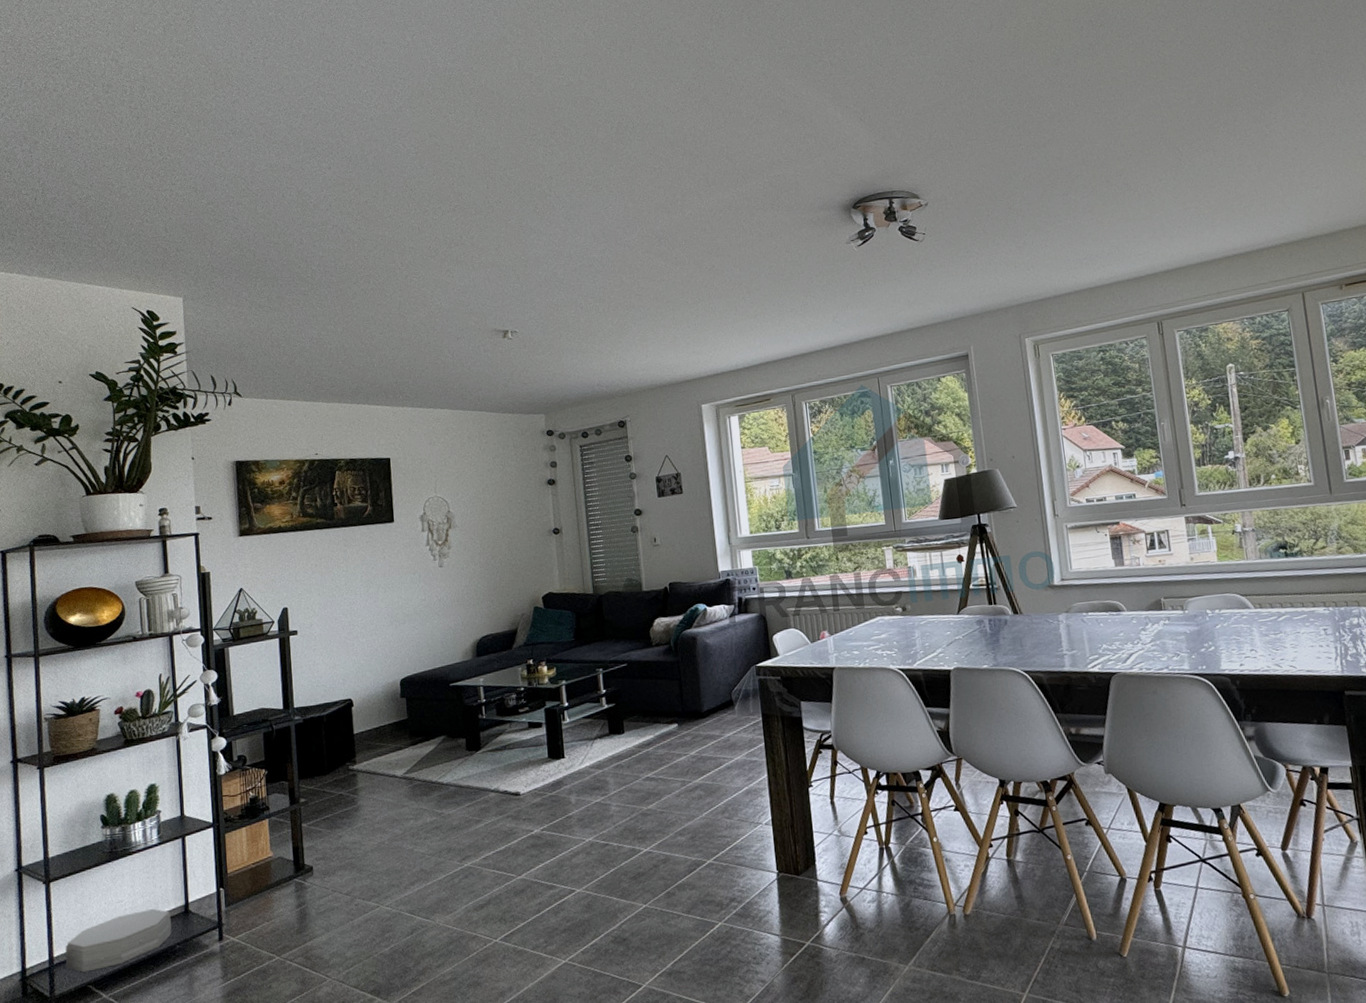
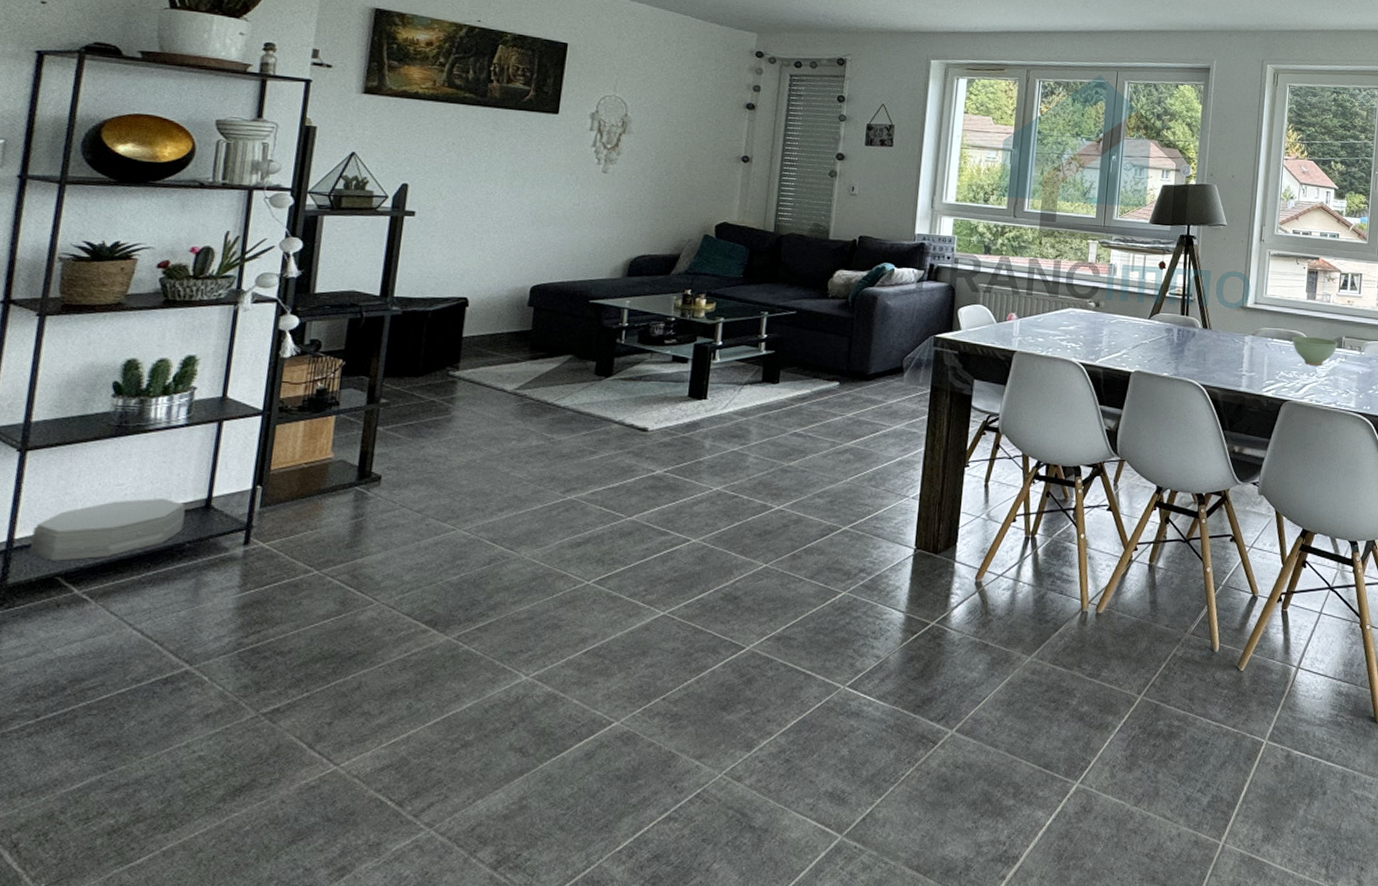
bowl: none [1108,603,1158,633] -> present [1292,336,1339,365]

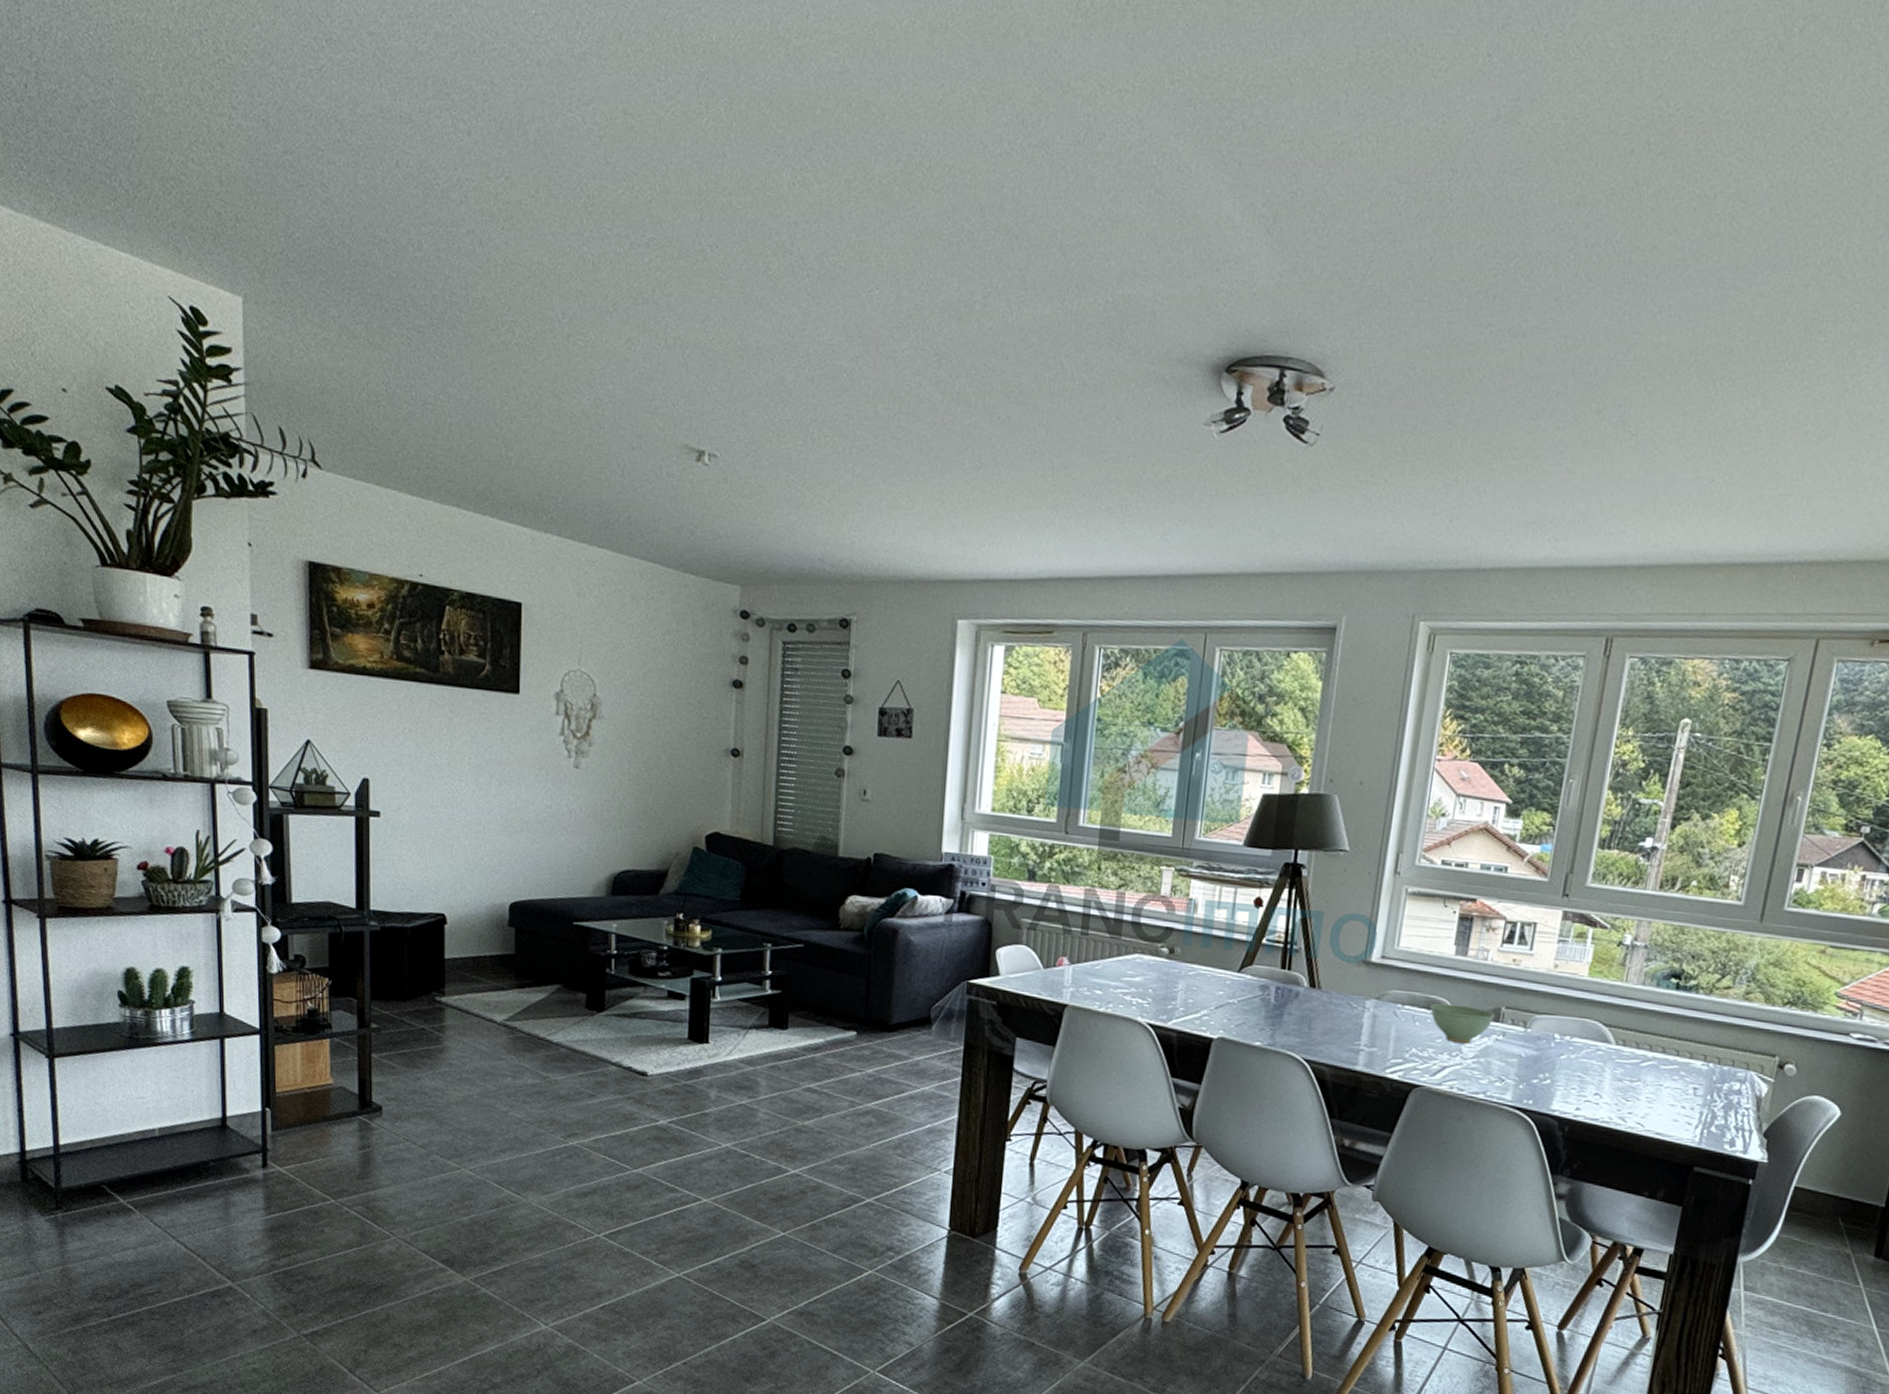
decorative box: present [30,498,186,561] -> none [74,1114,205,1170]

